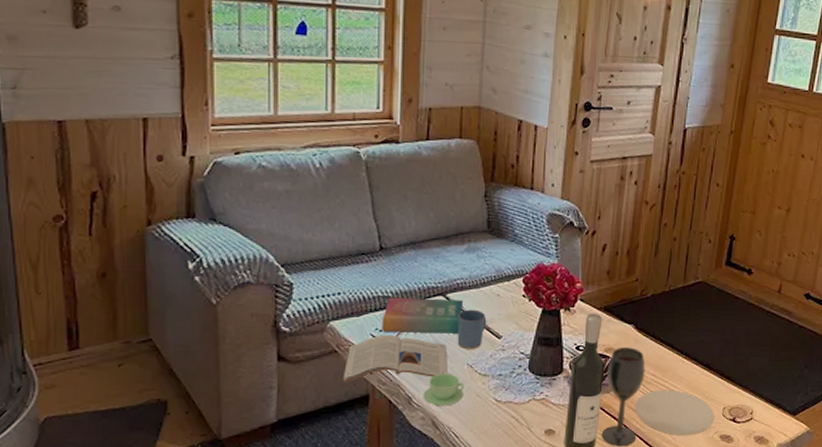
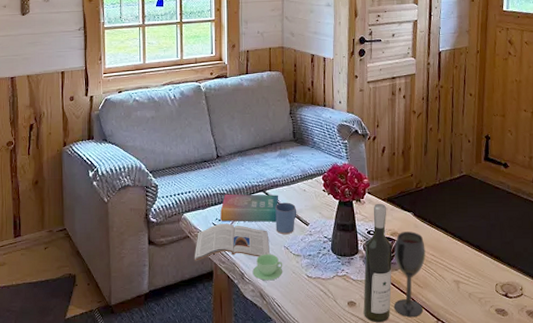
plate: present [634,390,715,436] -> none [419,268,489,309]

